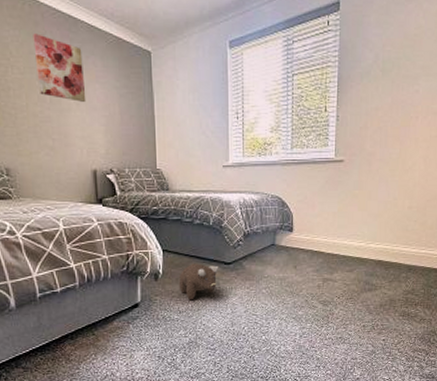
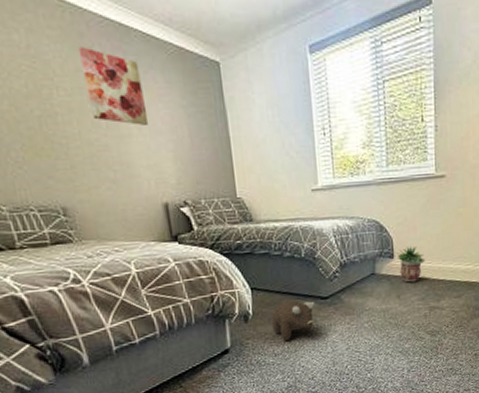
potted plant: none [295,221,322,255] -> present [396,246,426,283]

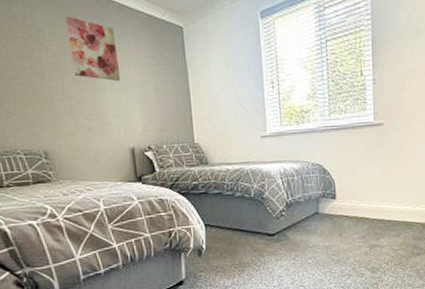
plush toy: present [271,300,315,342] -> none [222,236,263,275]
potted plant: present [396,246,426,283] -> none [338,188,366,222]

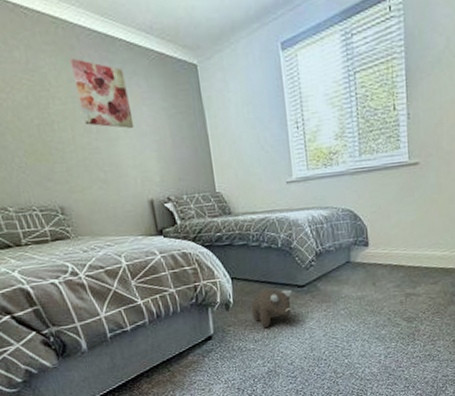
plush toy: none [222,236,263,275] -> present [251,289,293,329]

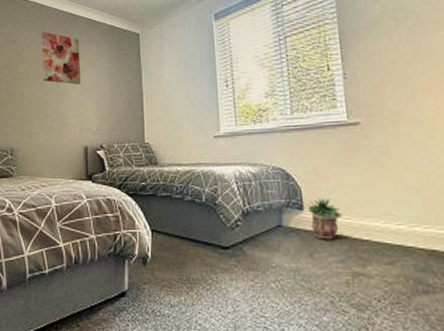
plush toy: present [251,289,293,329] -> none [169,247,215,292]
potted plant: none [371,234,401,270] -> present [306,197,343,240]

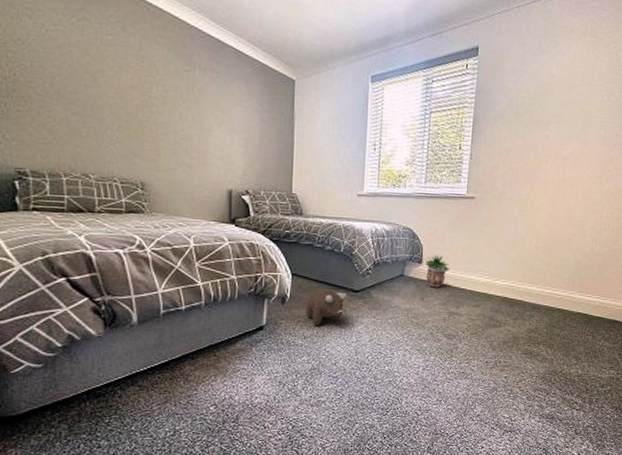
wall art: present [41,31,81,85] -> none [180,54,228,123]
plush toy: none [169,247,215,292] -> present [305,289,347,327]

